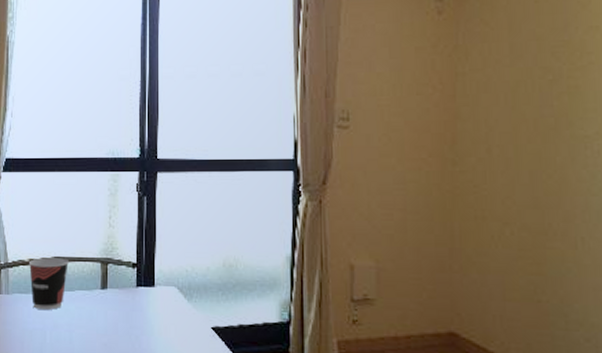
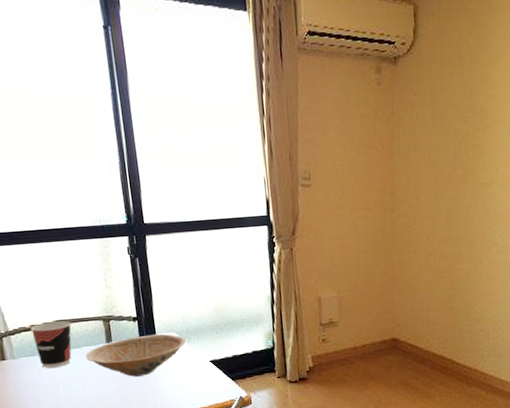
bowl: none [78,285,186,334] -> present [85,333,186,377]

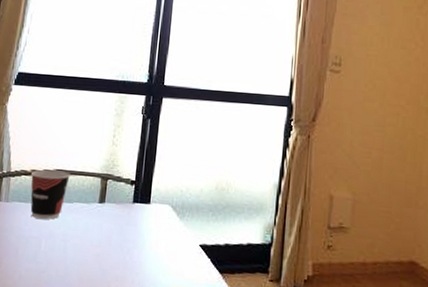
bowl: present [85,333,186,377] -> none [75,202,179,248]

